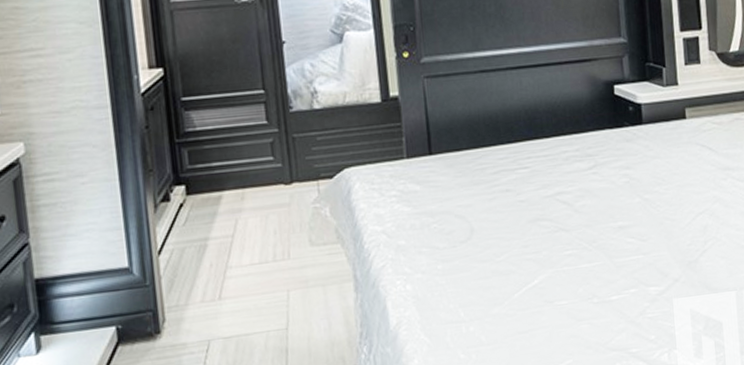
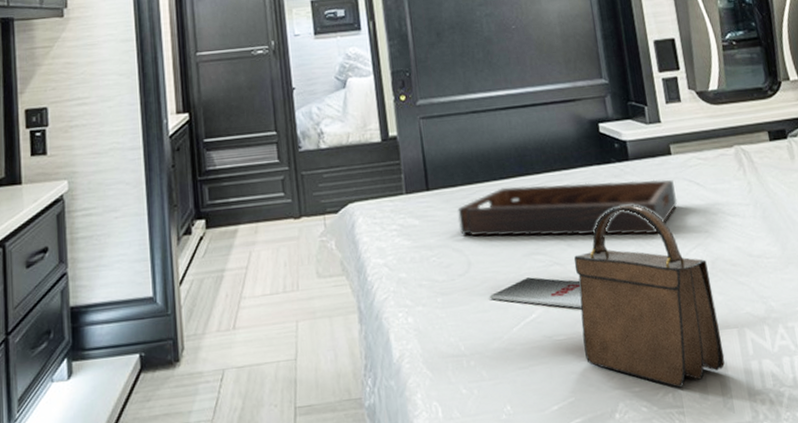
serving tray: none [462,144,689,203] -> present [457,179,678,237]
magazine: none [492,243,586,274] -> present [490,277,582,309]
handbag: none [580,170,721,348] -> present [574,205,725,388]

